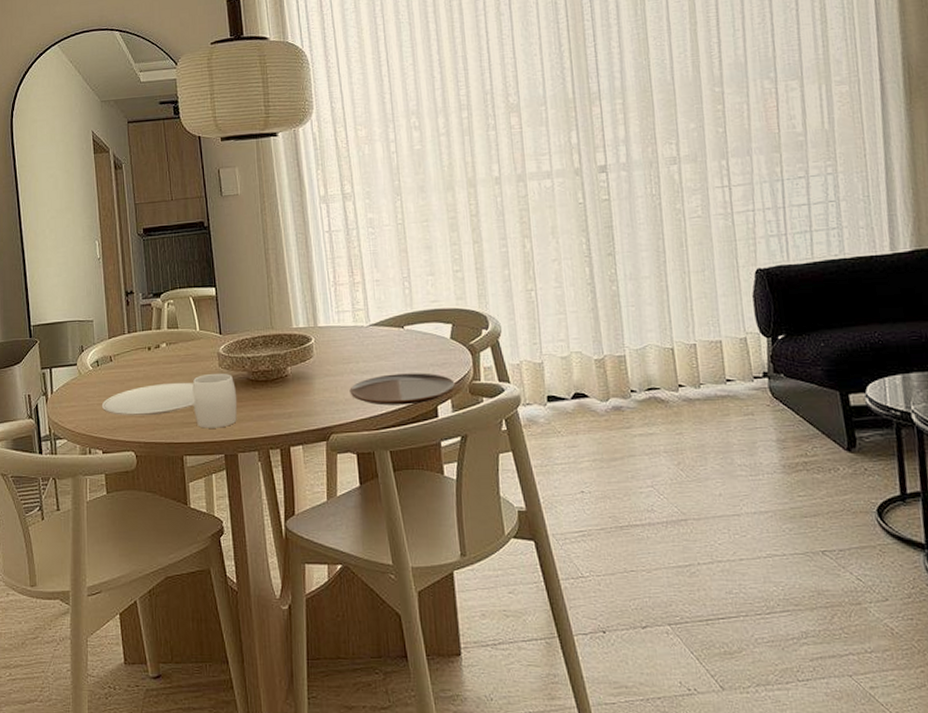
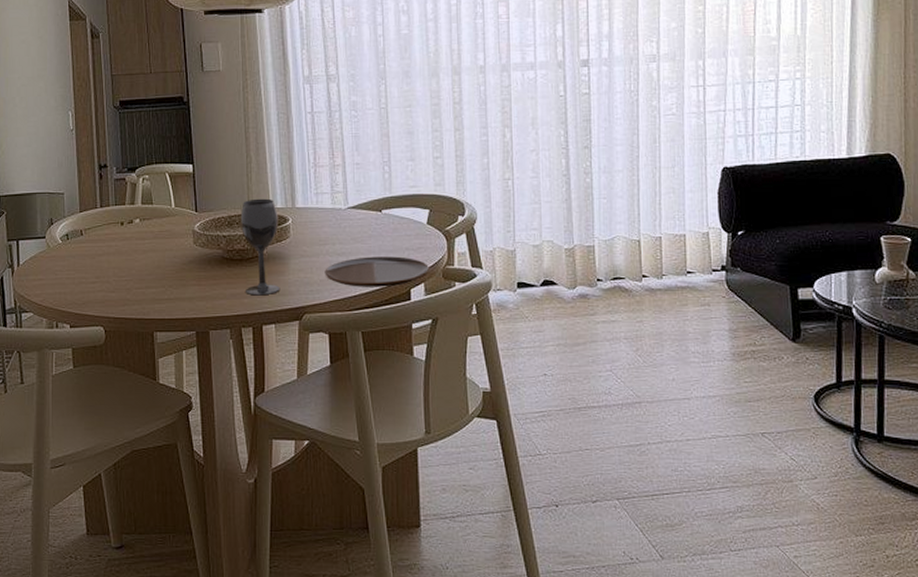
plate: present [101,382,194,416] -> none [70,258,167,291]
mug: present [192,373,238,429] -> none [165,250,211,305]
wine glass: none [263,318,306,417] -> present [240,198,281,296]

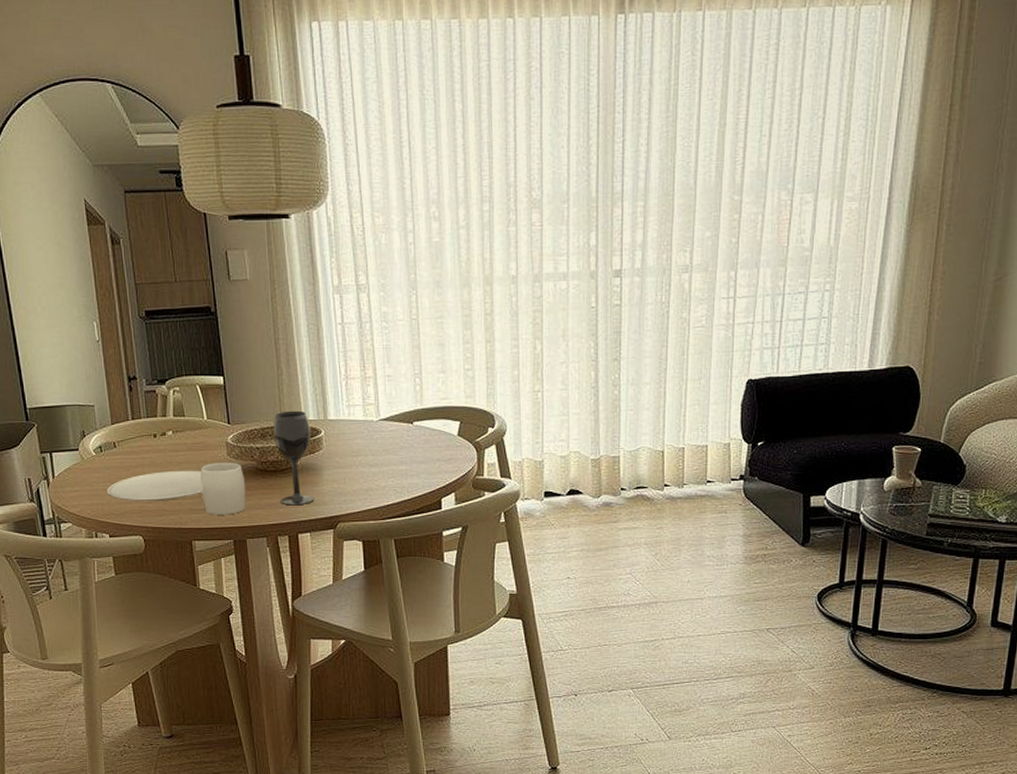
plate: none [70,258,167,291] -> present [106,470,202,502]
mug: none [165,250,211,305] -> present [200,462,246,515]
plate: present [325,256,429,287] -> none [357,467,459,497]

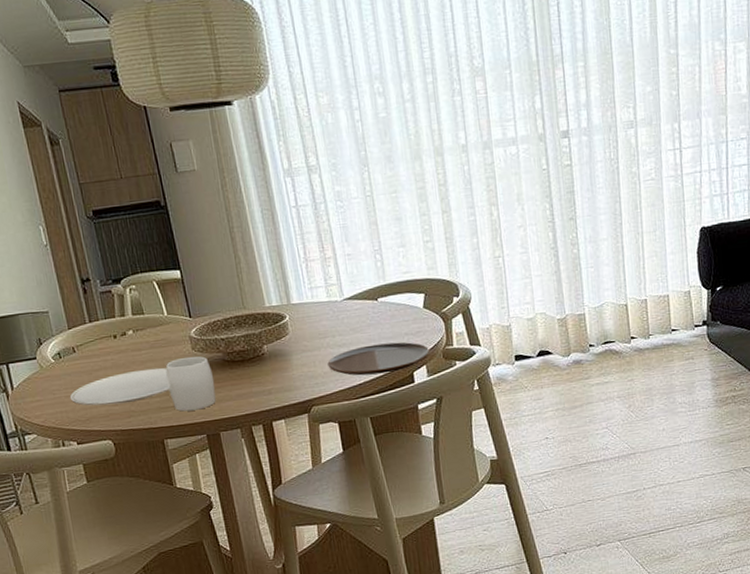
wine glass: present [273,410,315,506] -> none [236,297,286,394]
plate: none [357,467,459,497] -> present [327,342,429,376]

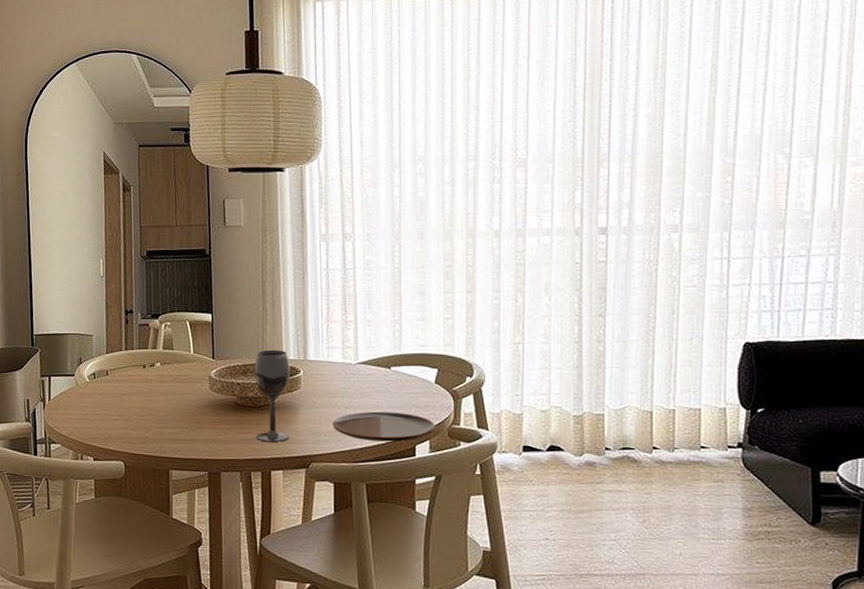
plate: present [69,367,170,406] -> none [95,400,184,430]
mug: present [165,356,216,412] -> none [182,395,225,447]
wine glass: none [236,297,286,394] -> present [254,349,291,443]

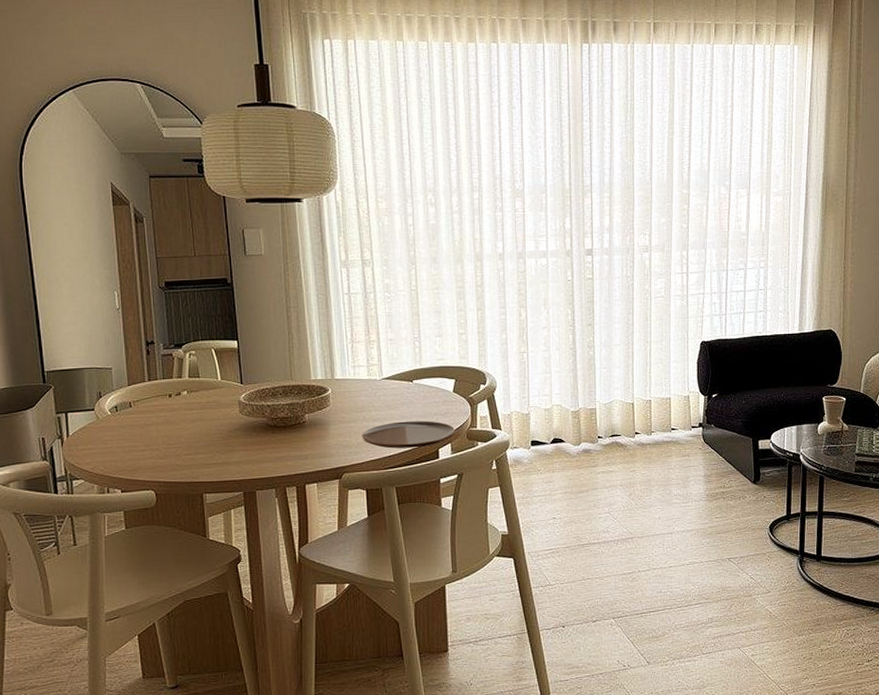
wine glass: present [254,349,291,443] -> none [283,371,322,458]

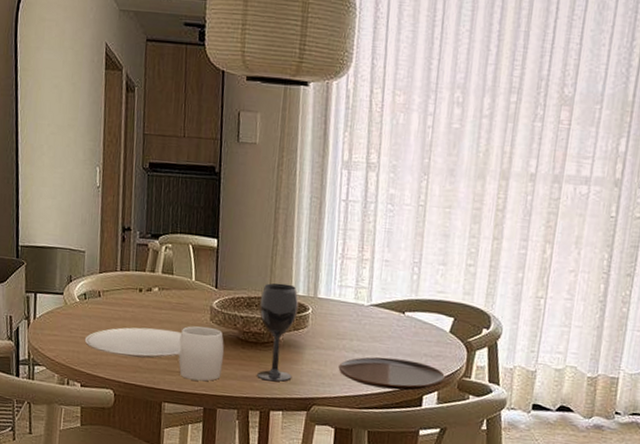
plate: none [120,427,214,458] -> present [84,327,182,359]
mug: none [213,419,257,469] -> present [178,326,225,382]
wine glass: none [283,371,322,458] -> present [257,283,299,382]

